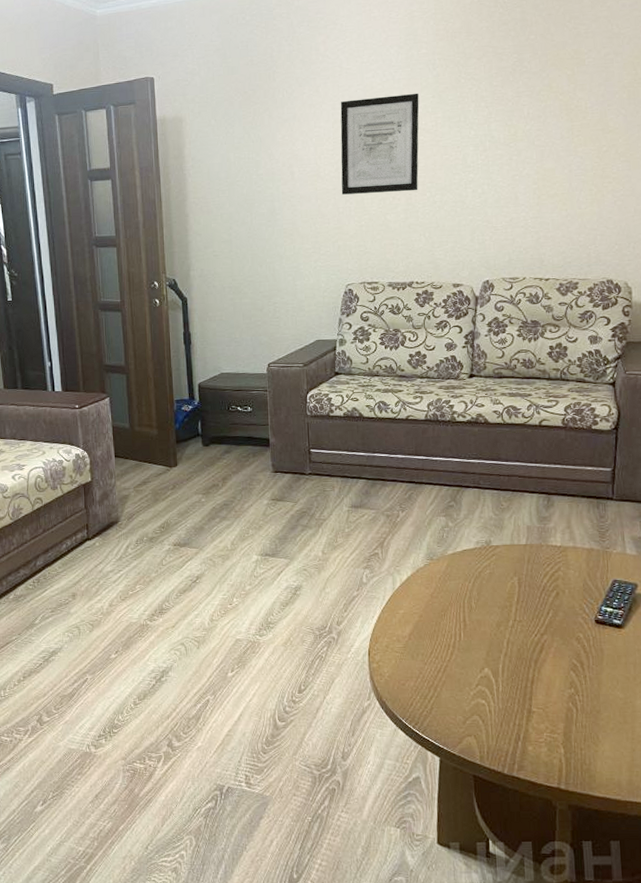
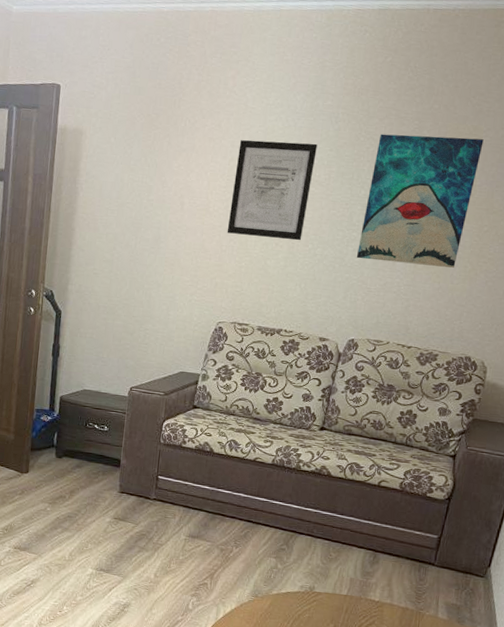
wall art: none [476,61,587,199] -> present [356,134,484,268]

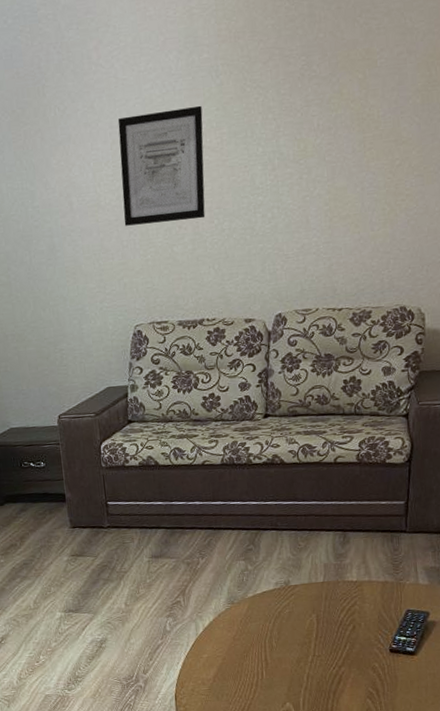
wall art: present [356,134,484,268] -> none [266,62,379,225]

